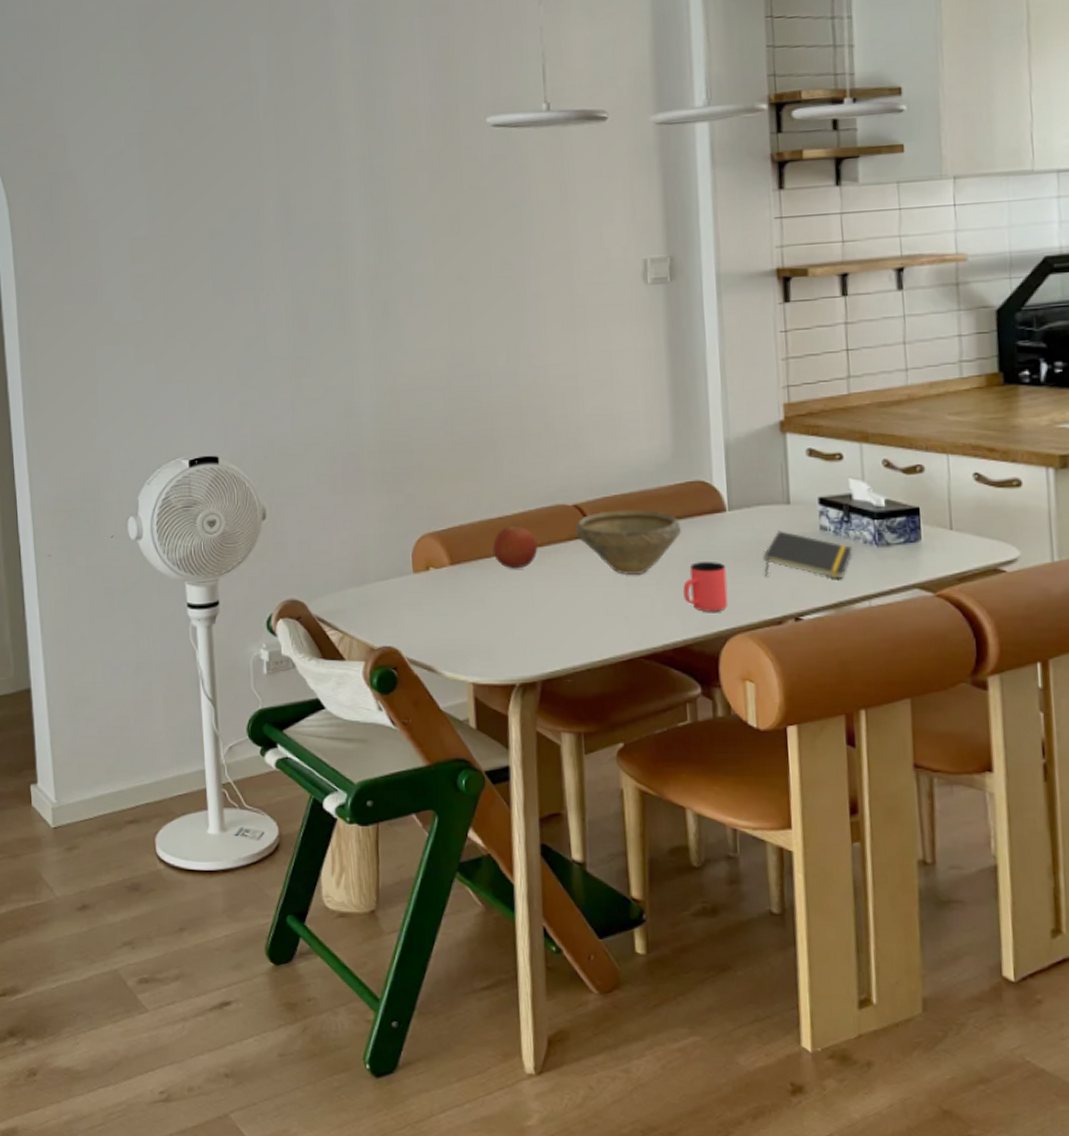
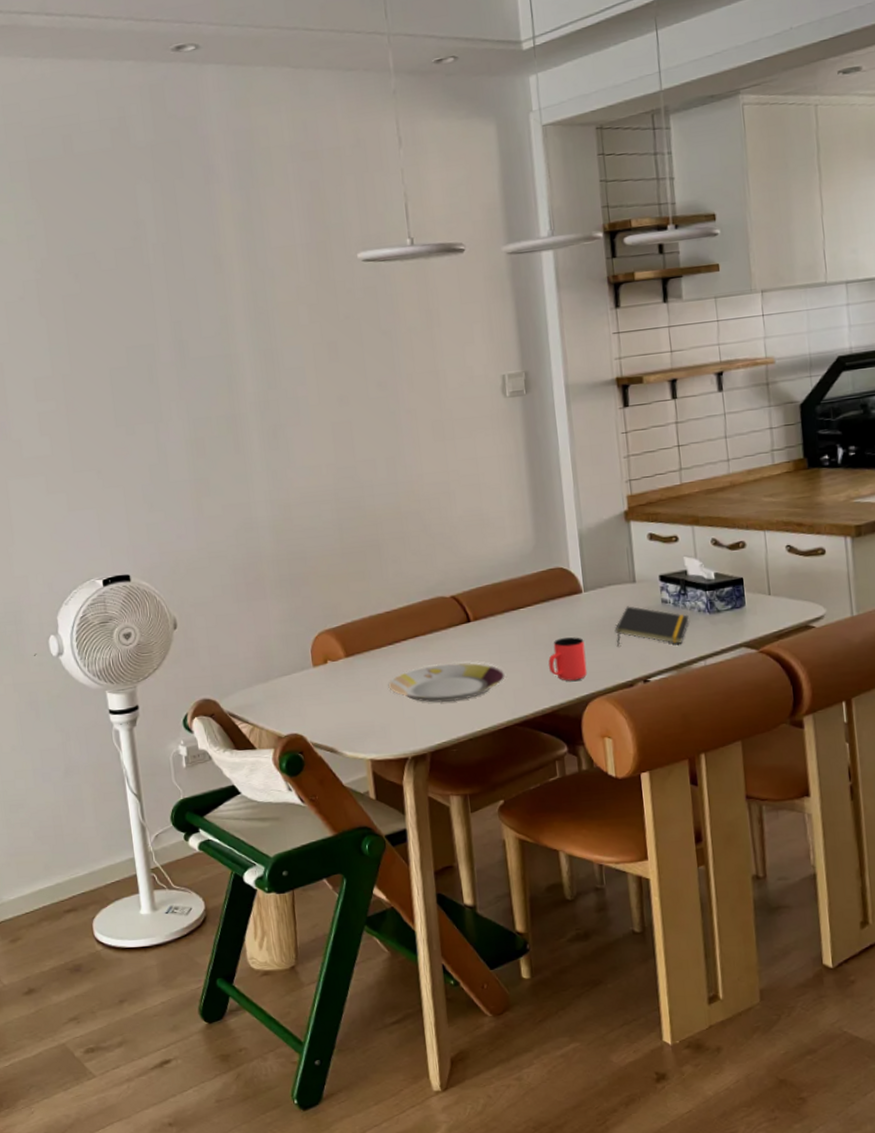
fruit: present [492,526,538,569] -> none [381,618,422,657]
plate: none [497,579,633,625] -> present [388,662,506,703]
bowl: present [576,510,682,576] -> none [454,596,545,655]

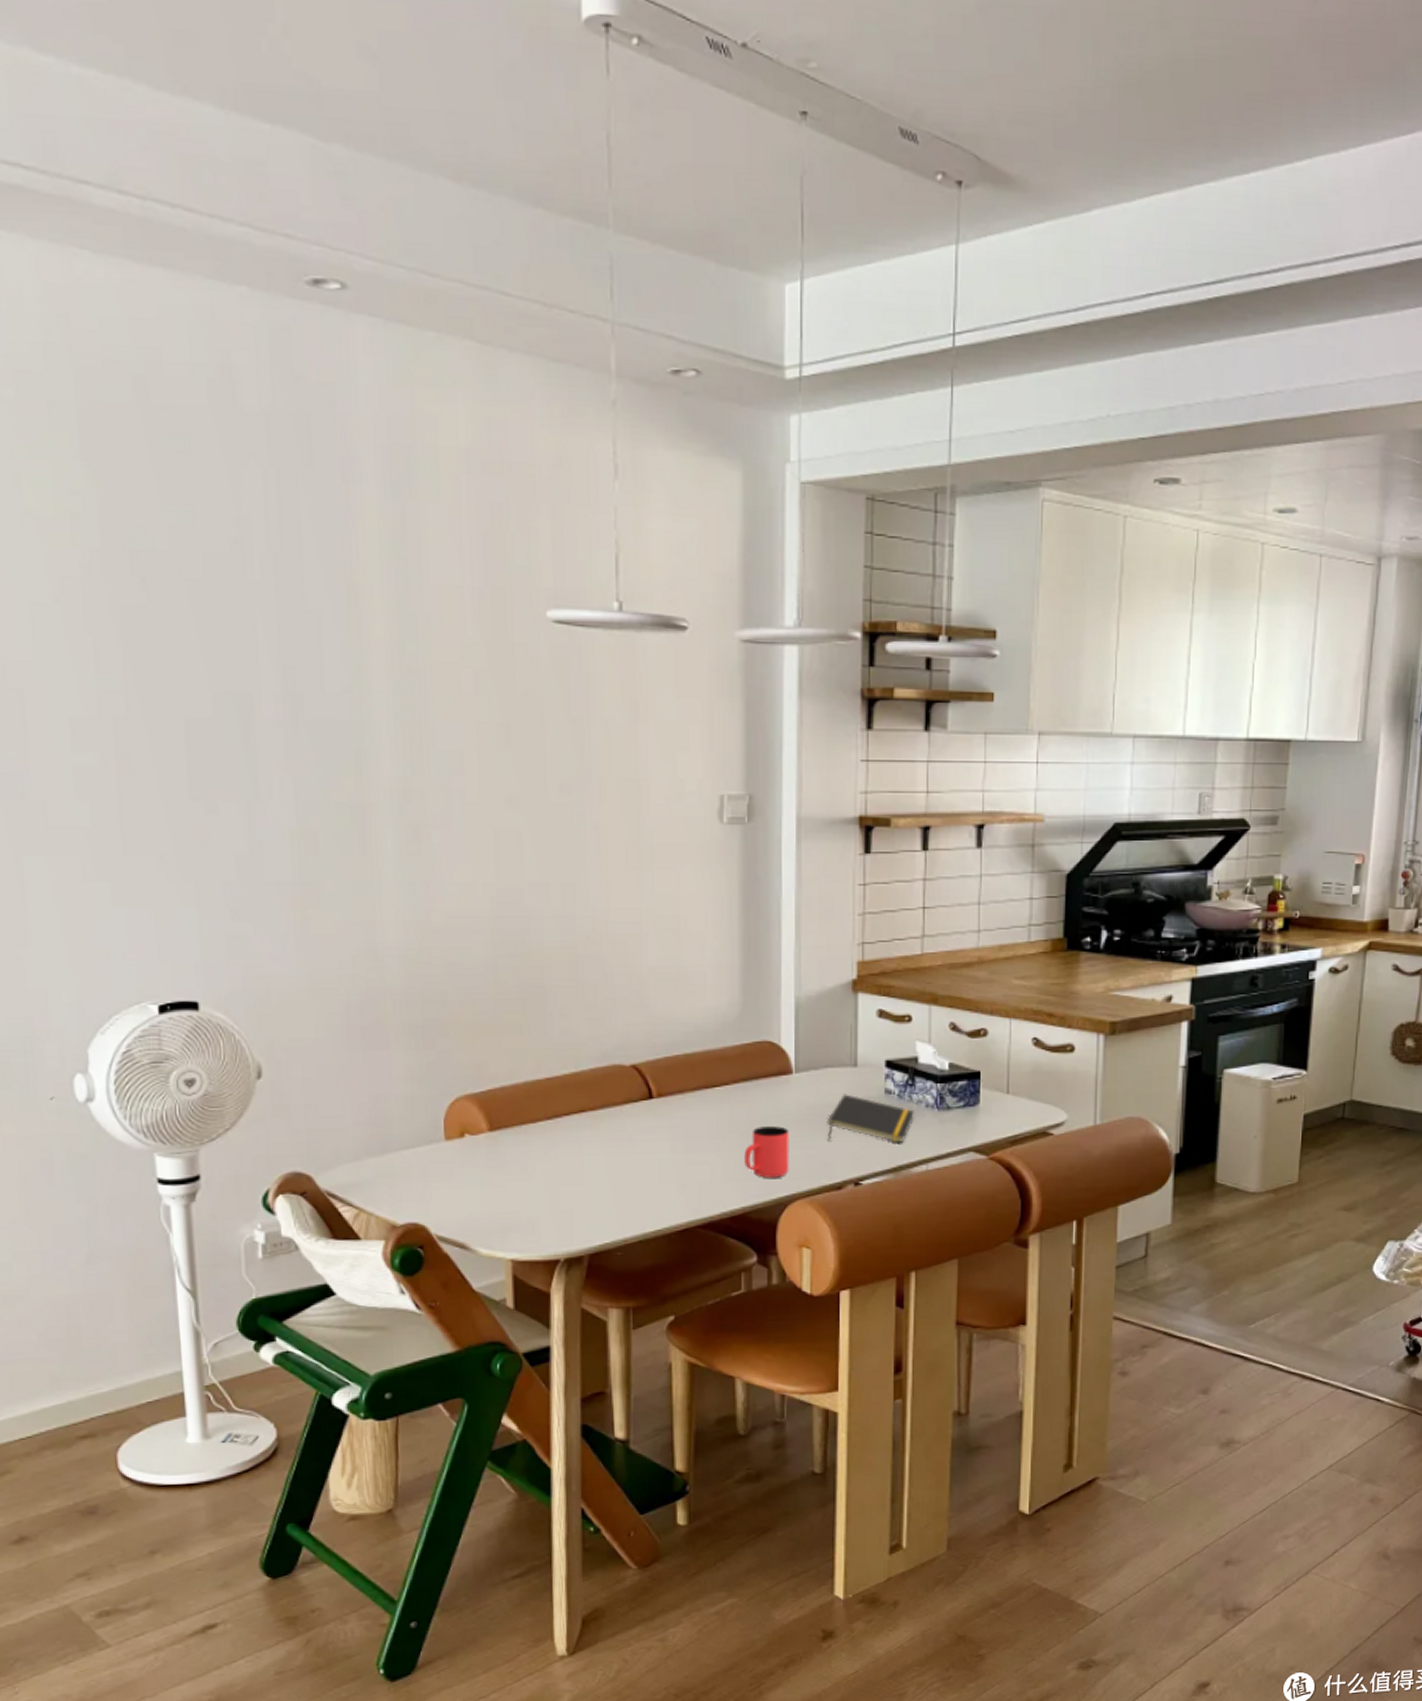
plate: present [388,662,506,703] -> none [542,1146,691,1195]

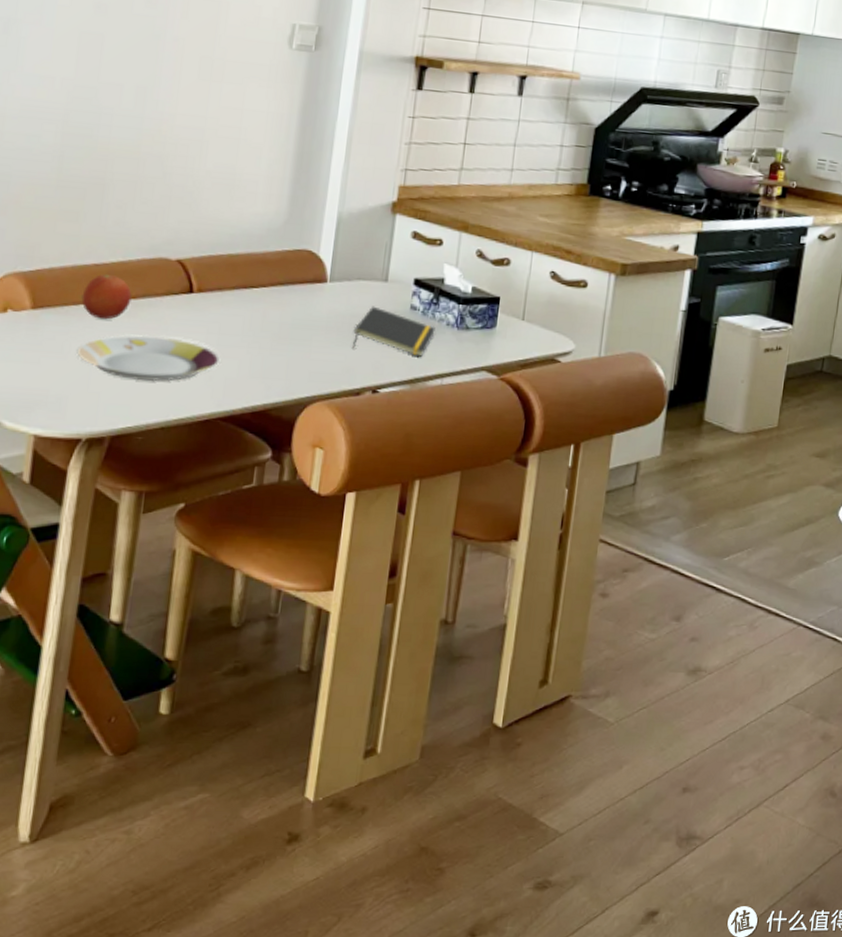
fruit: none [538,1088,590,1135] -> present [81,274,132,320]
plate: none [542,1146,691,1195] -> present [77,334,221,382]
cup: present [744,1126,790,1178] -> none [271,329,317,379]

